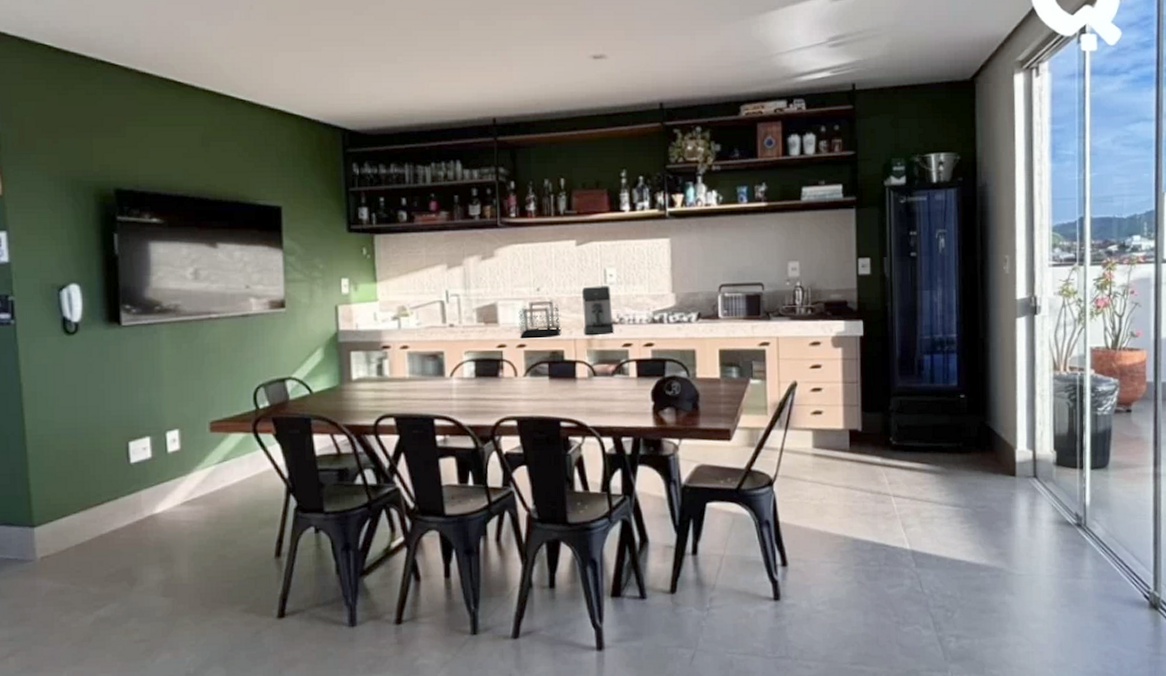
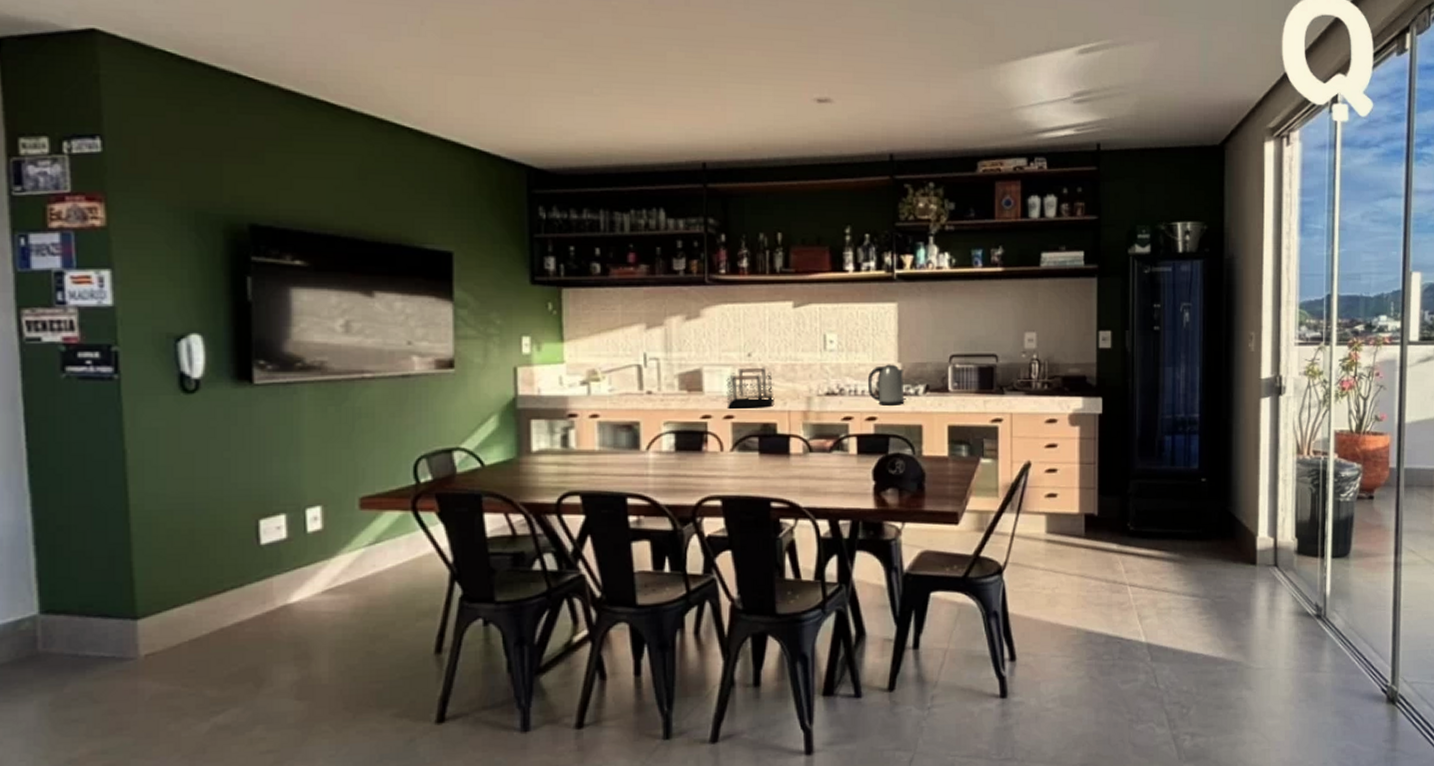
coffee maker: present [581,286,614,335] -> none [797,353,833,406]
kettle: none [644,294,679,332] -> present [867,364,905,405]

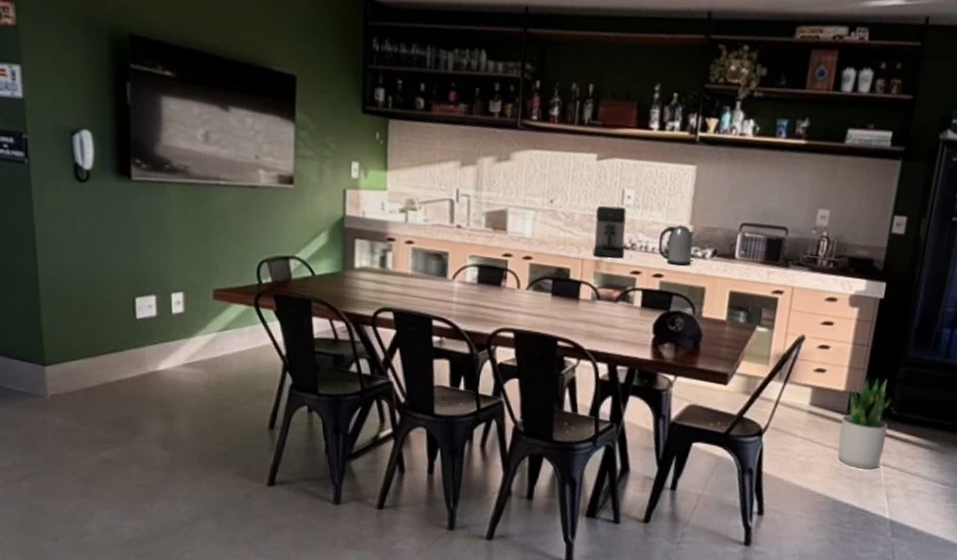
dish rack: present [726,367,773,410] -> none [527,212,571,254]
coffee maker: none [797,353,833,406] -> present [592,205,627,259]
planter: none [1080,494,1128,594] -> present [837,377,891,470]

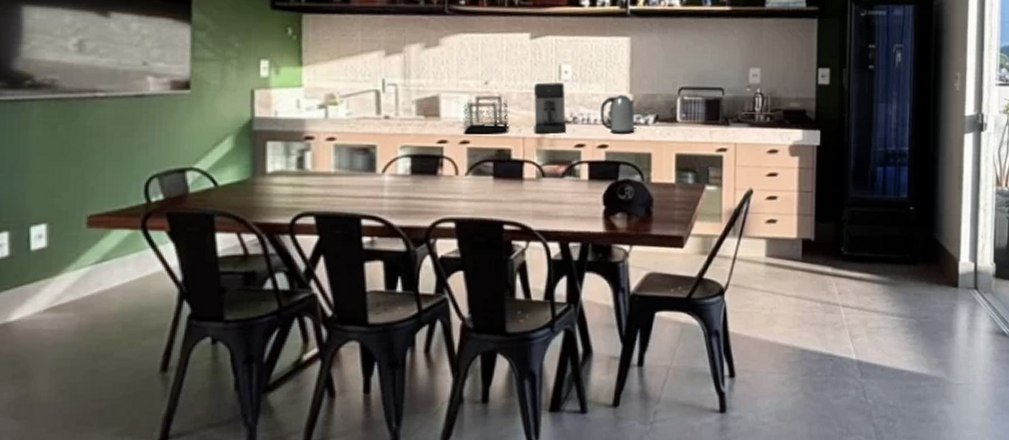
dish rack: none [527,212,571,254] -> present [463,94,509,136]
planter: present [837,377,891,470] -> none [797,221,842,314]

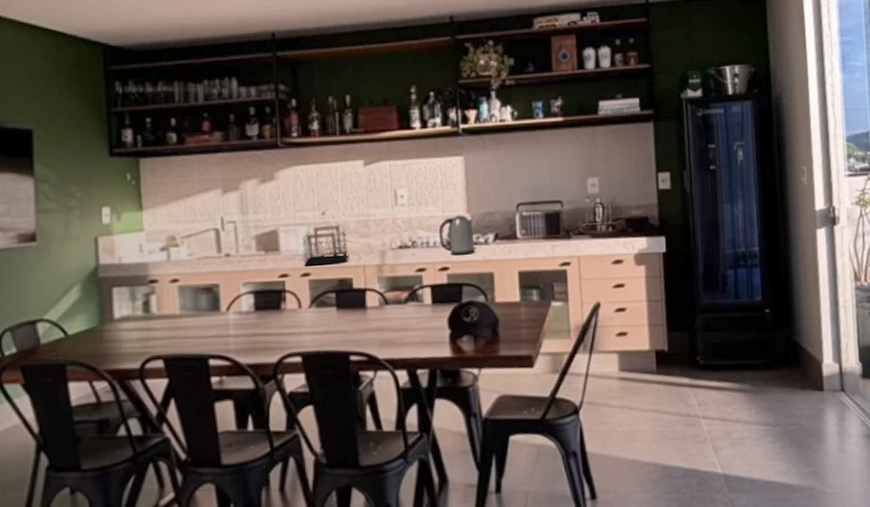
coffee maker: present [533,82,567,133] -> none [370,207,407,261]

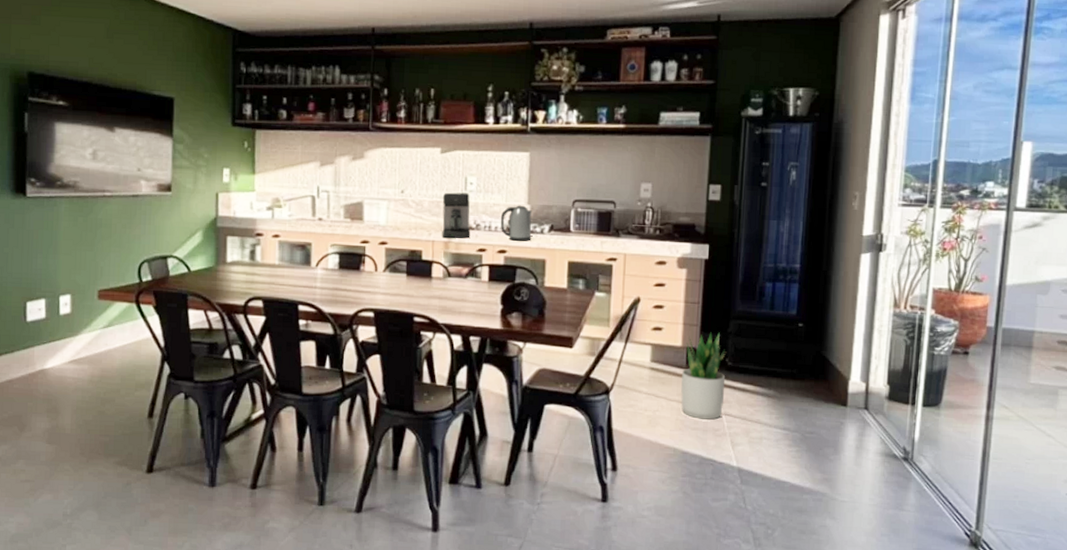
dish rack: present [302,224,348,268] -> none [382,202,421,238]
coffee maker: none [370,207,407,261] -> present [442,192,471,239]
planter: none [653,329,701,428] -> present [680,332,726,421]

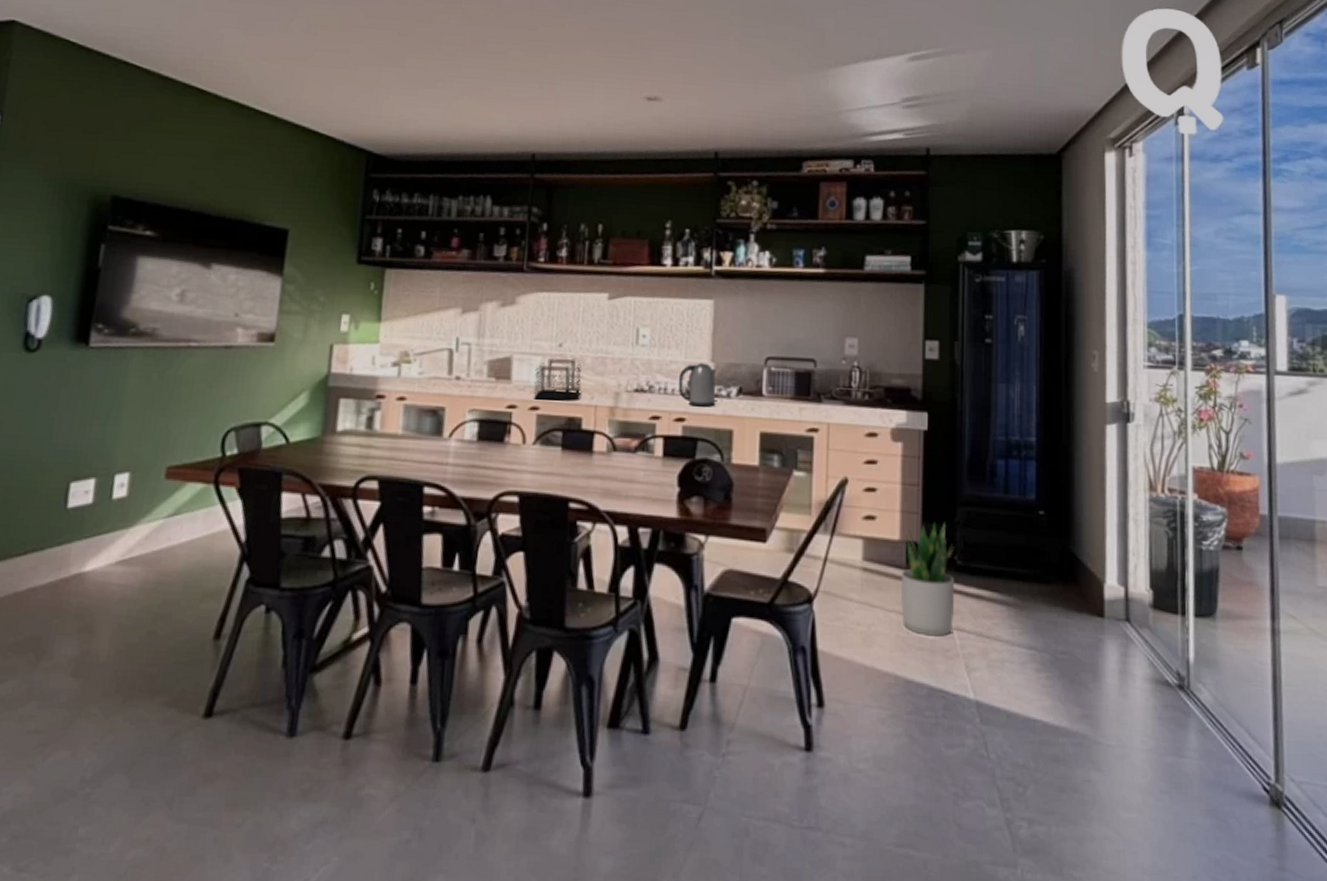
dish rack: none [382,202,421,238] -> present [533,357,582,402]
coffee maker: present [442,192,471,239] -> none [606,346,642,403]

